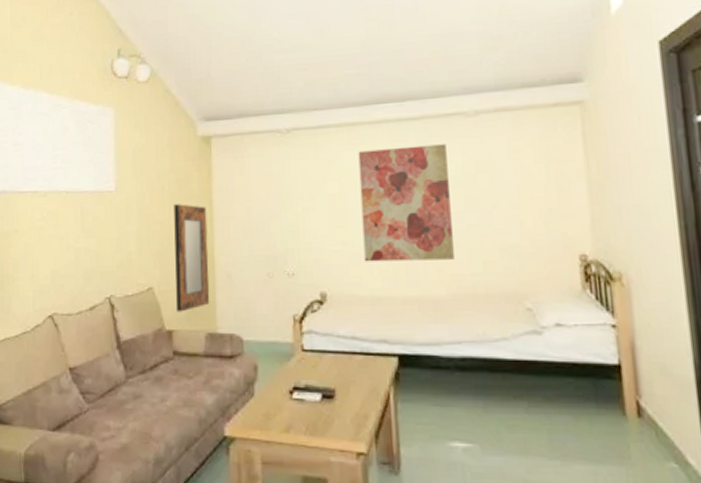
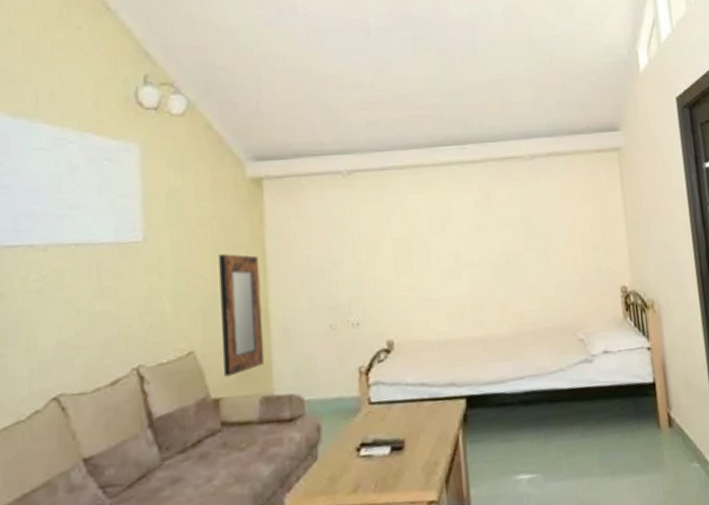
wall art: present [358,144,454,262] -> none [422,186,516,306]

